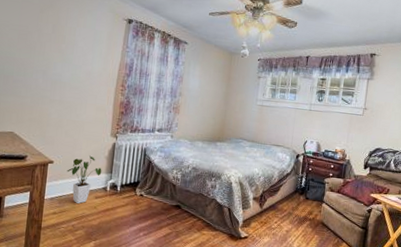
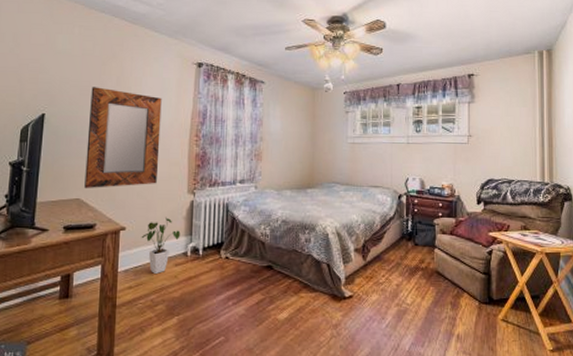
home mirror: none [18,32,93,126] -> present [84,87,162,188]

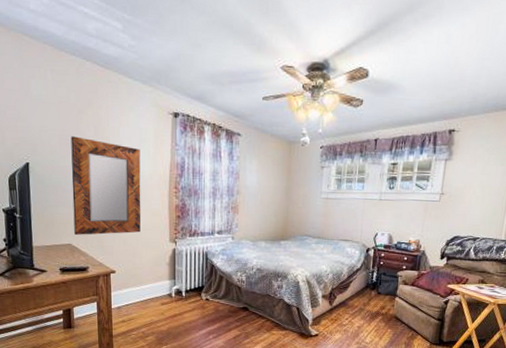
house plant: present [141,217,181,274] -> none [130,263,165,311]

